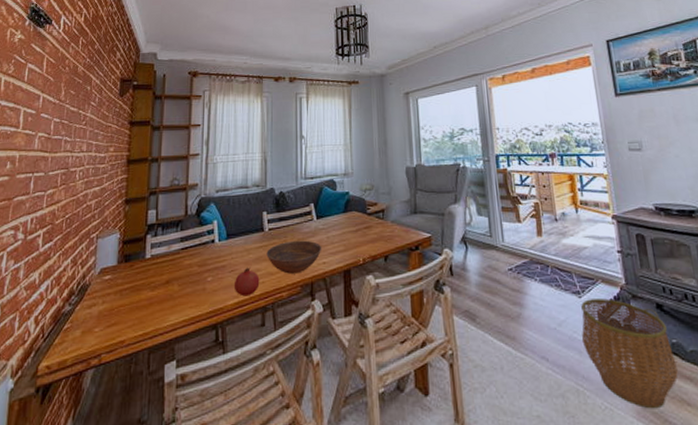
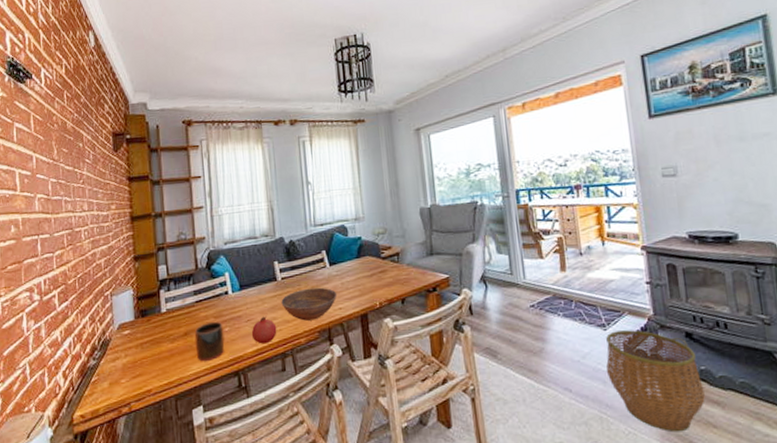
mug: none [175,270,206,311] -> present [194,321,225,361]

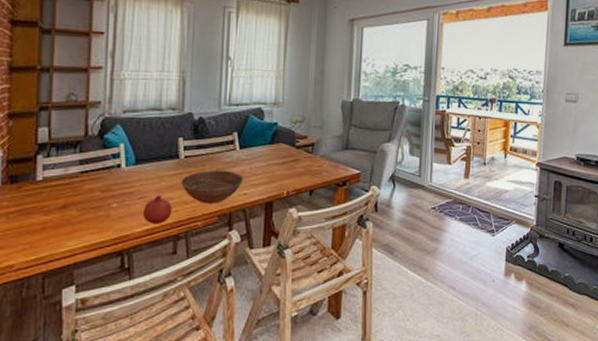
mug: present [194,321,225,361] -> none [74,195,111,237]
basket: present [606,330,706,431] -> none [487,237,565,328]

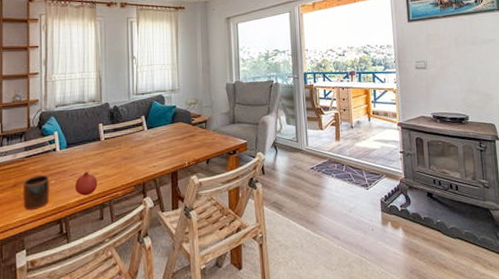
mug: none [74,195,111,237] -> present [23,174,50,210]
bowl: present [181,170,244,204] -> none [103,147,153,176]

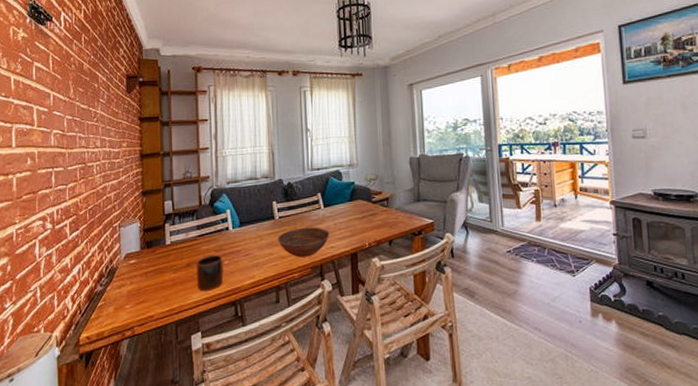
fruit: present [74,171,98,196] -> none [249,251,273,277]
bowl: none [103,147,153,176] -> present [278,227,330,257]

